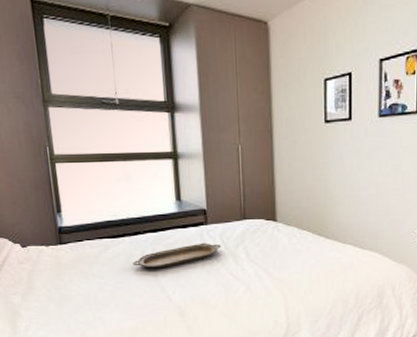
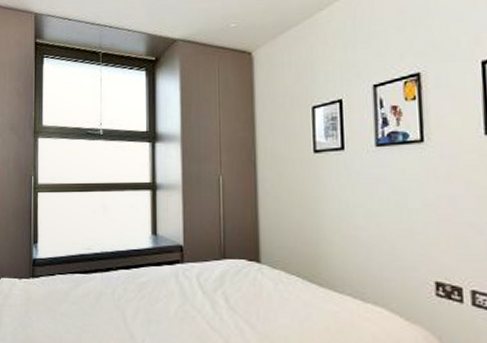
serving tray: present [132,242,221,269] -> none [101,284,197,312]

